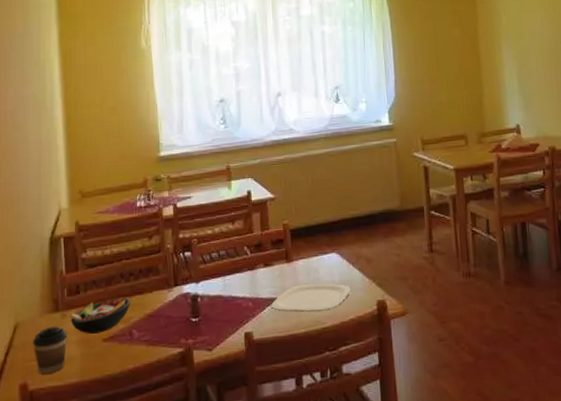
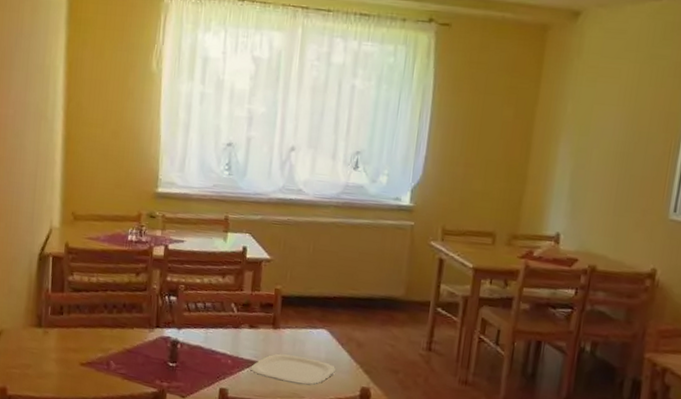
coffee cup: present [33,326,68,375] -> none [14,340,48,384]
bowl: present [70,298,131,334] -> none [51,324,112,357]

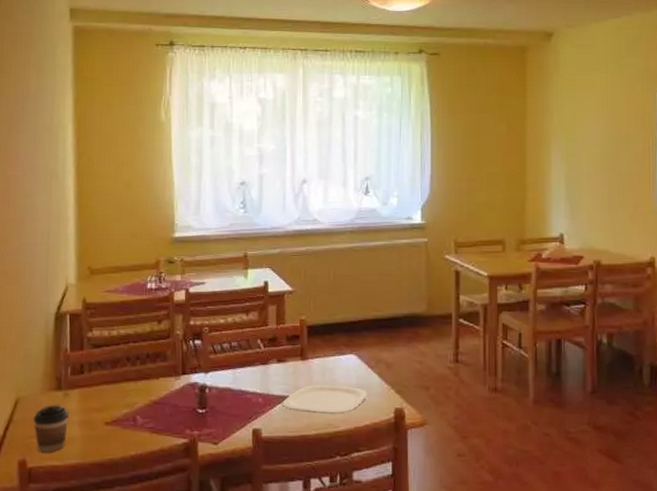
coffee cup: none [14,340,48,384] -> present [33,405,70,453]

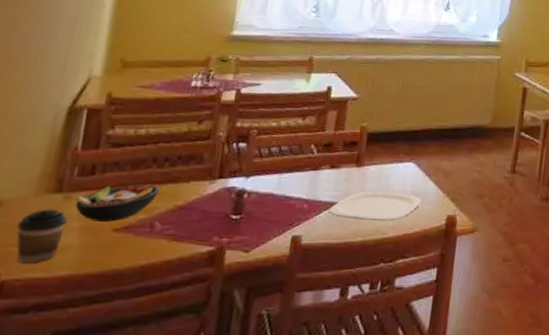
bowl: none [73,381,136,416] -> present [75,184,160,222]

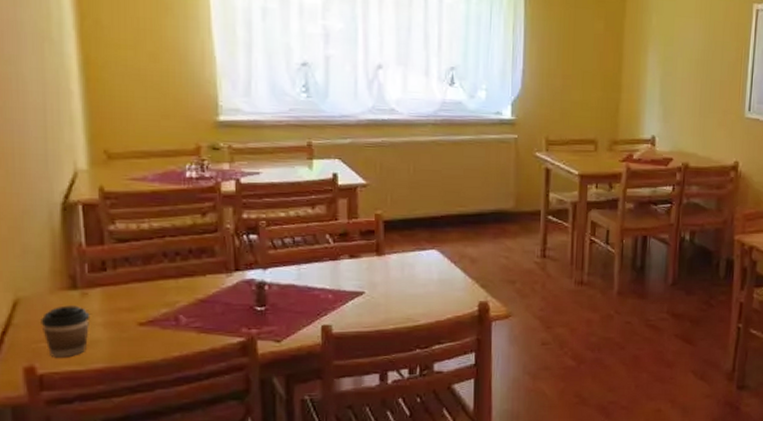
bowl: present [75,184,160,222] -> none [93,279,177,316]
plate: present [329,191,422,221] -> none [356,280,451,309]

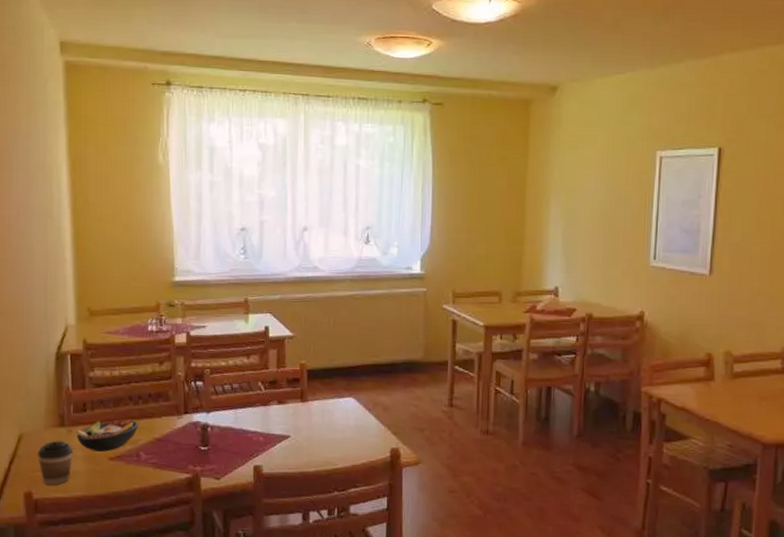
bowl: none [93,279,177,316] -> present [76,419,139,452]

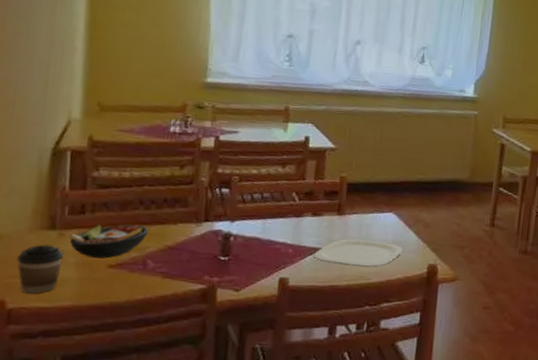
plate: none [283,425,366,453] -> present [314,239,404,268]

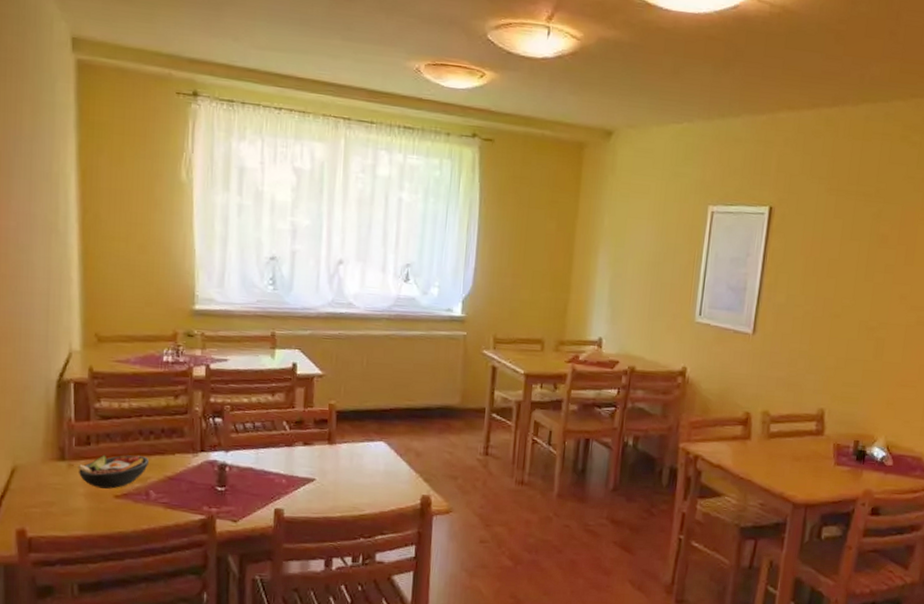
coffee cup: present [17,244,65,294] -> none [33,475,75,523]
plate: present [314,239,404,268] -> none [307,469,396,499]

